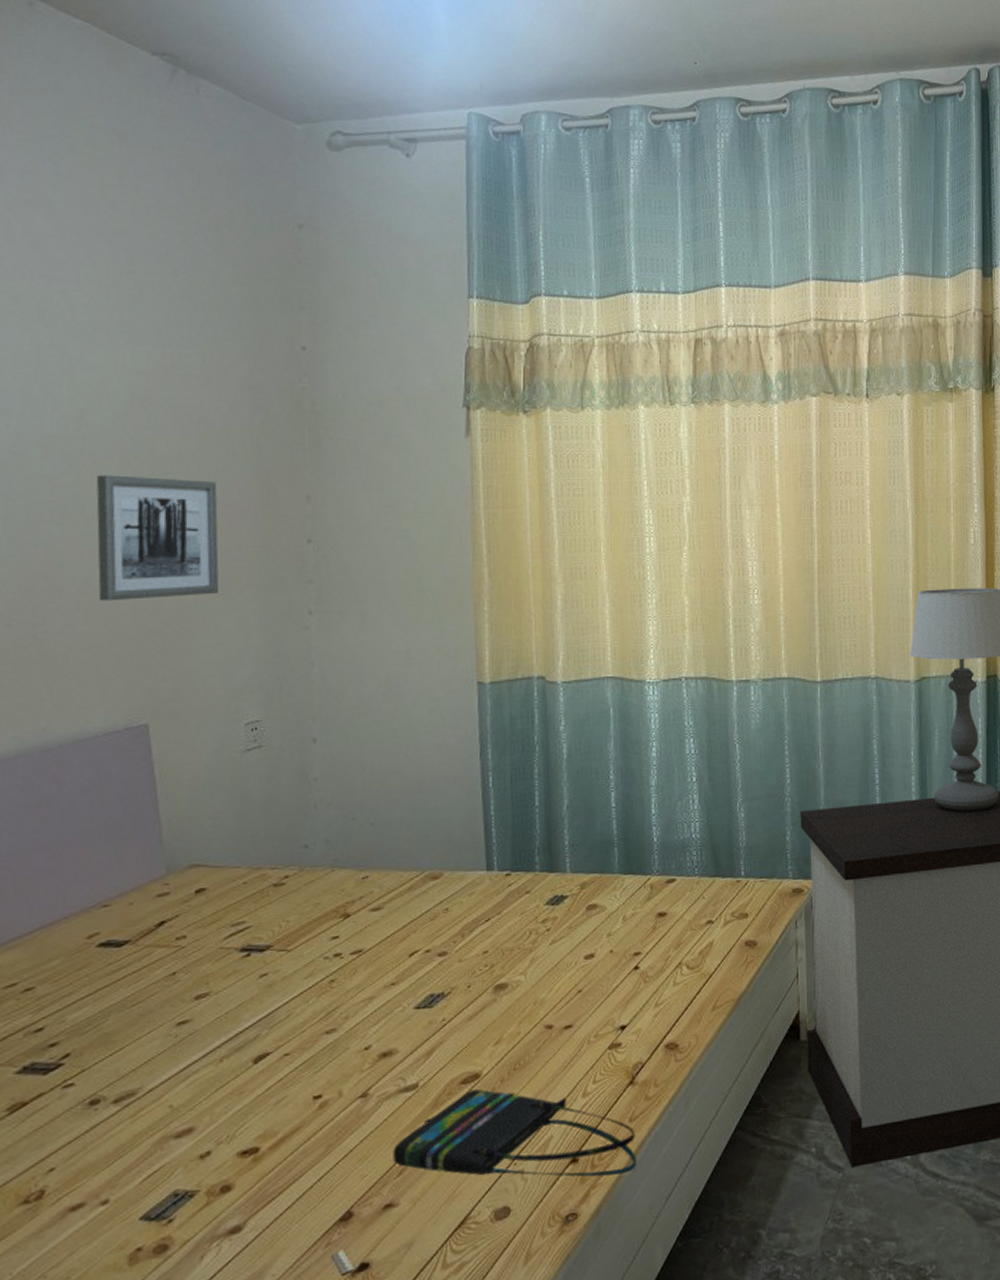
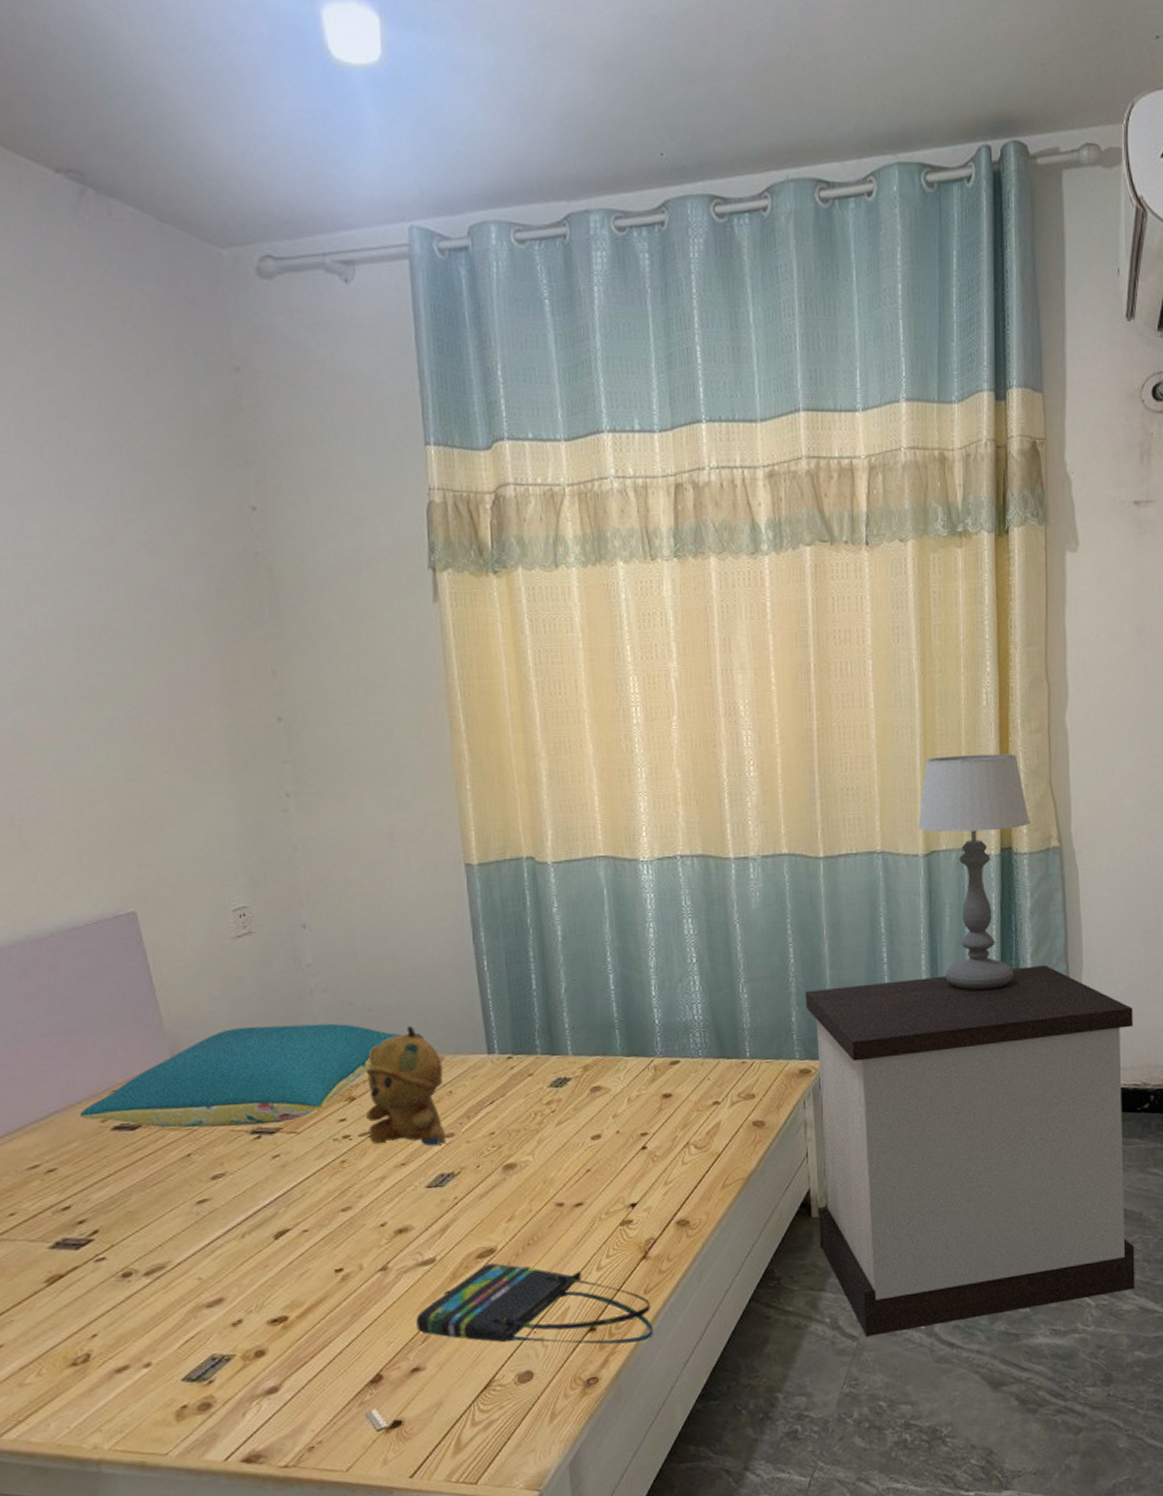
pillow: none [65,838,401,945] -> present [79,1023,400,1128]
wall art: present [96,474,220,601] -> none [53,653,193,787]
stuffed bear: none [360,840,441,966] -> present [366,1025,446,1147]

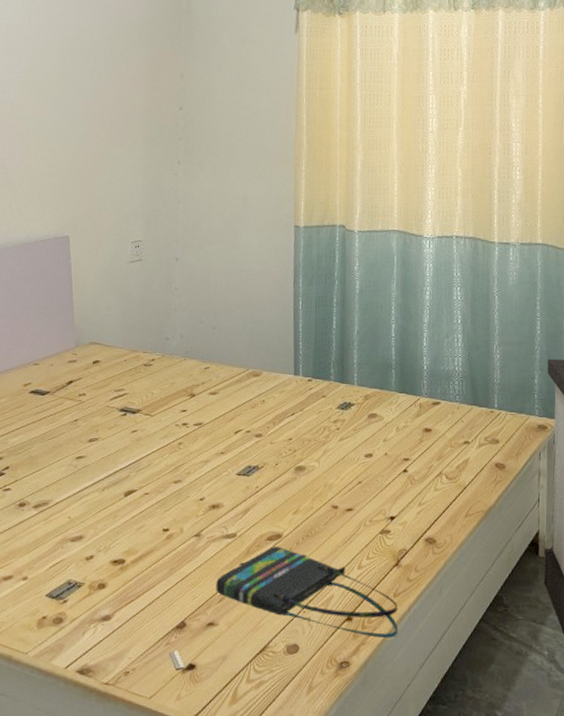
pillow: present [79,1023,400,1128] -> none [10,329,233,406]
stuffed bear: present [366,1025,446,1147] -> none [201,344,261,443]

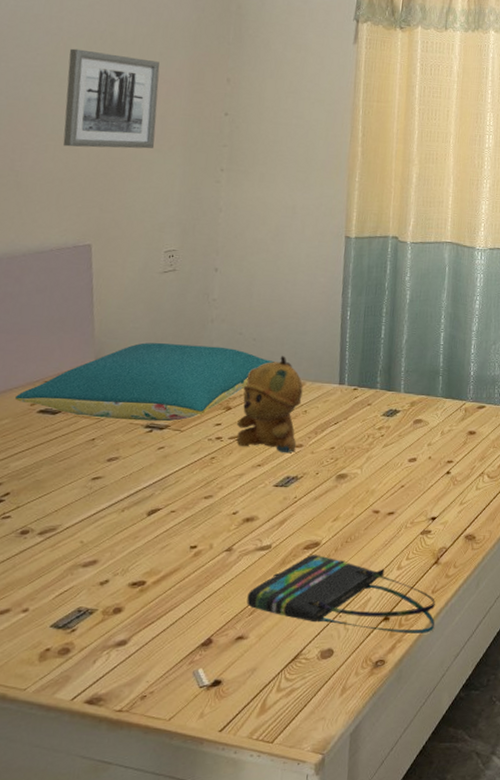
pillow: none [10,329,233,406] -> present [14,342,275,422]
wall art: none [43,54,122,145] -> present [63,48,160,149]
stuffed bear: none [201,344,261,443] -> present [236,355,303,454]

